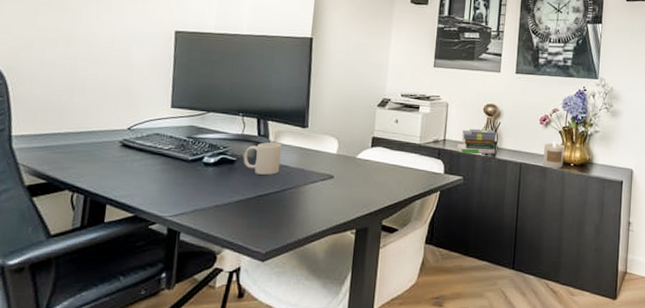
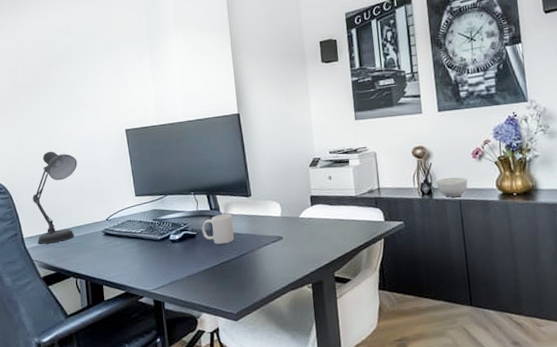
desk lamp: none [30,38,106,147] -> present [32,151,78,245]
books: present [456,128,496,154] -> none [392,171,432,199]
bowl: none [501,140,531,160] -> present [436,177,468,198]
candle: present [543,141,564,169] -> none [480,173,505,201]

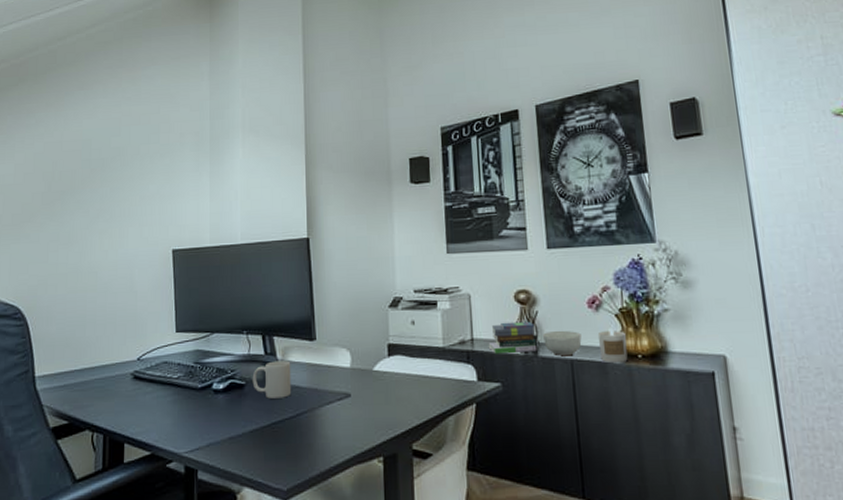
desk lamp: present [32,151,78,245] -> none [51,271,111,386]
books: none [392,171,432,199] -> present [488,321,537,354]
candle: none [480,173,505,201] -> present [597,328,628,364]

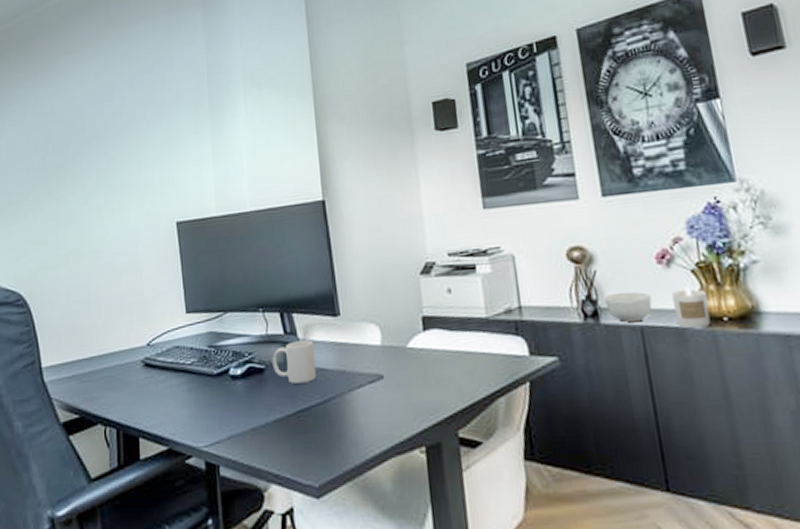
books: present [488,321,537,354] -> none [539,283,599,324]

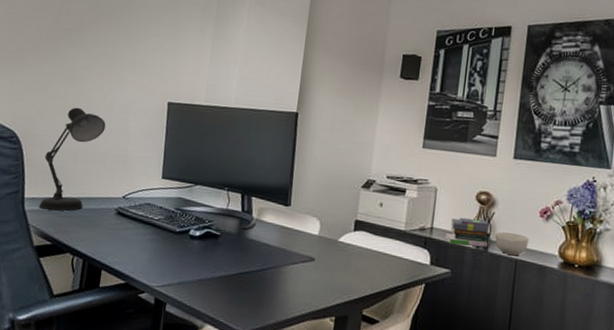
desk lamp: none [56,250,114,377] -> present [39,107,106,211]
mug: present [272,340,317,384] -> none [226,218,265,253]
books: none [539,283,599,324] -> present [445,217,489,247]
candle: present [671,286,711,329] -> none [542,237,568,270]

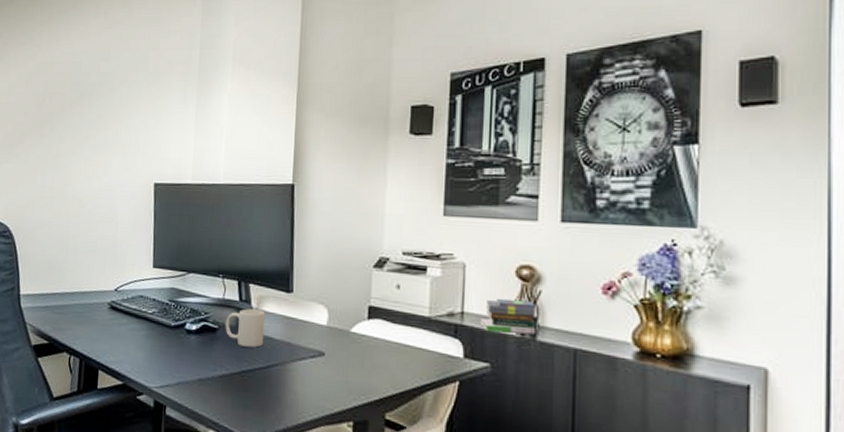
desk lamp: present [39,107,106,211] -> none [34,196,94,307]
mug: none [226,218,265,253] -> present [225,308,266,348]
bowl: present [495,232,529,256] -> none [545,315,590,345]

